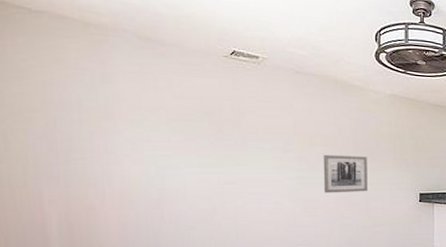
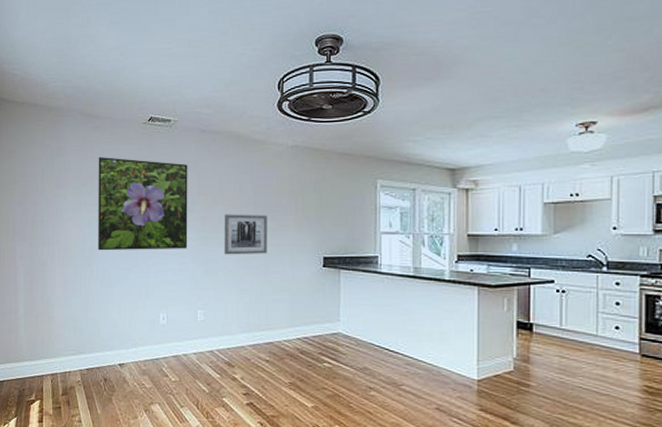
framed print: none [164,88,284,192] -> present [98,157,188,251]

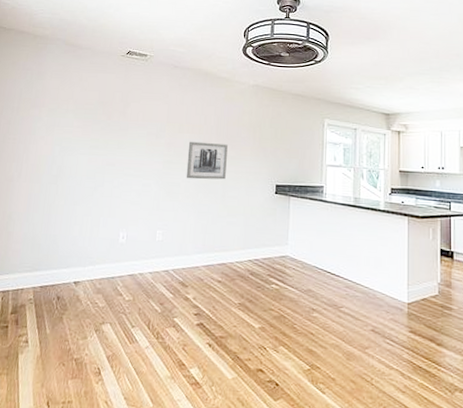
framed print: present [98,157,188,251] -> none [66,83,159,172]

